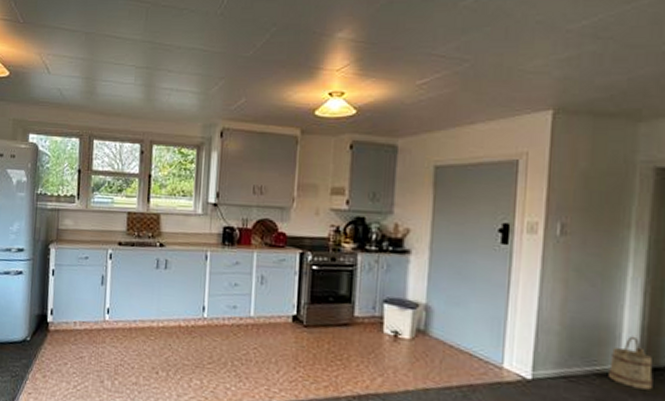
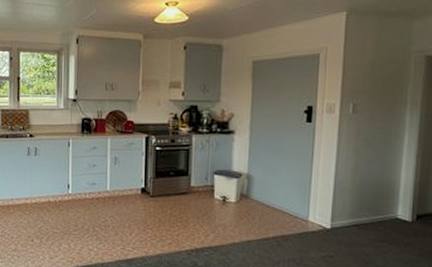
bucket: present [608,336,653,390] -> none [389,190,423,232]

